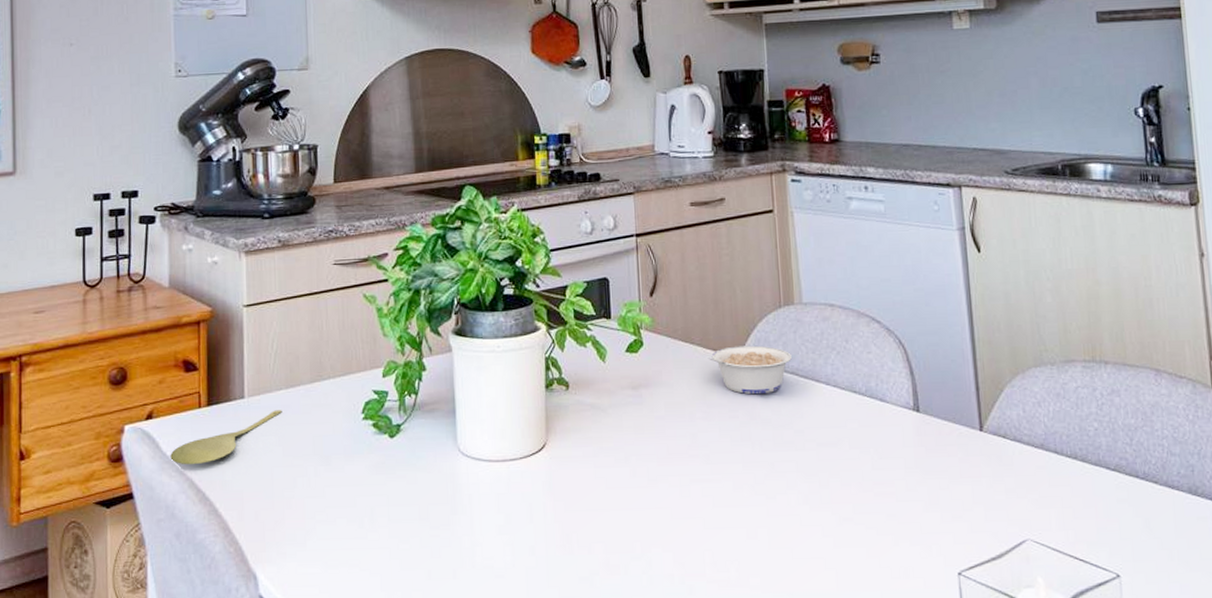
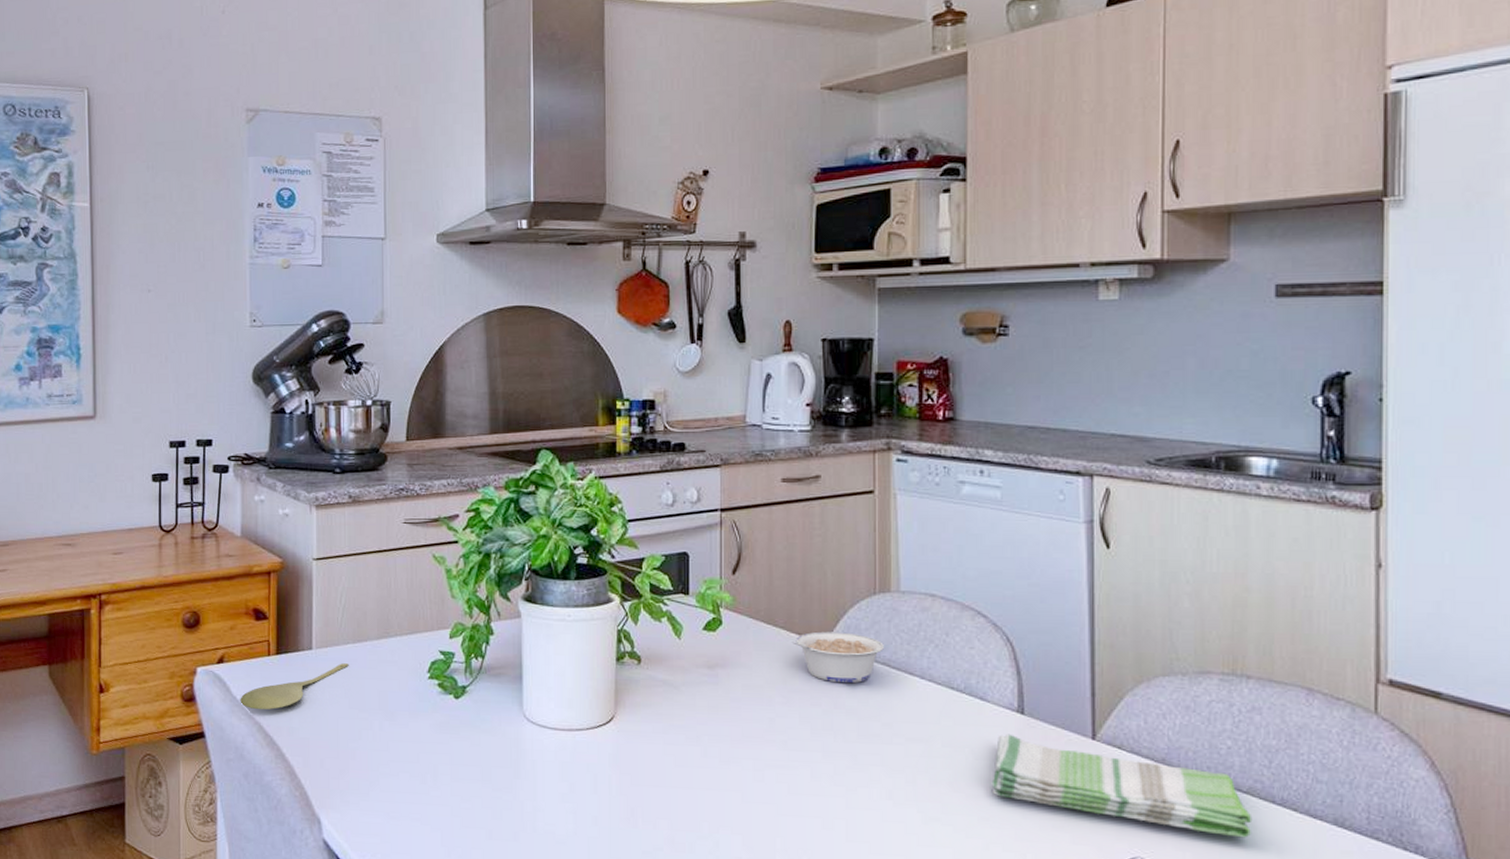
dish towel: none [896,431,1122,513] -> present [991,734,1252,838]

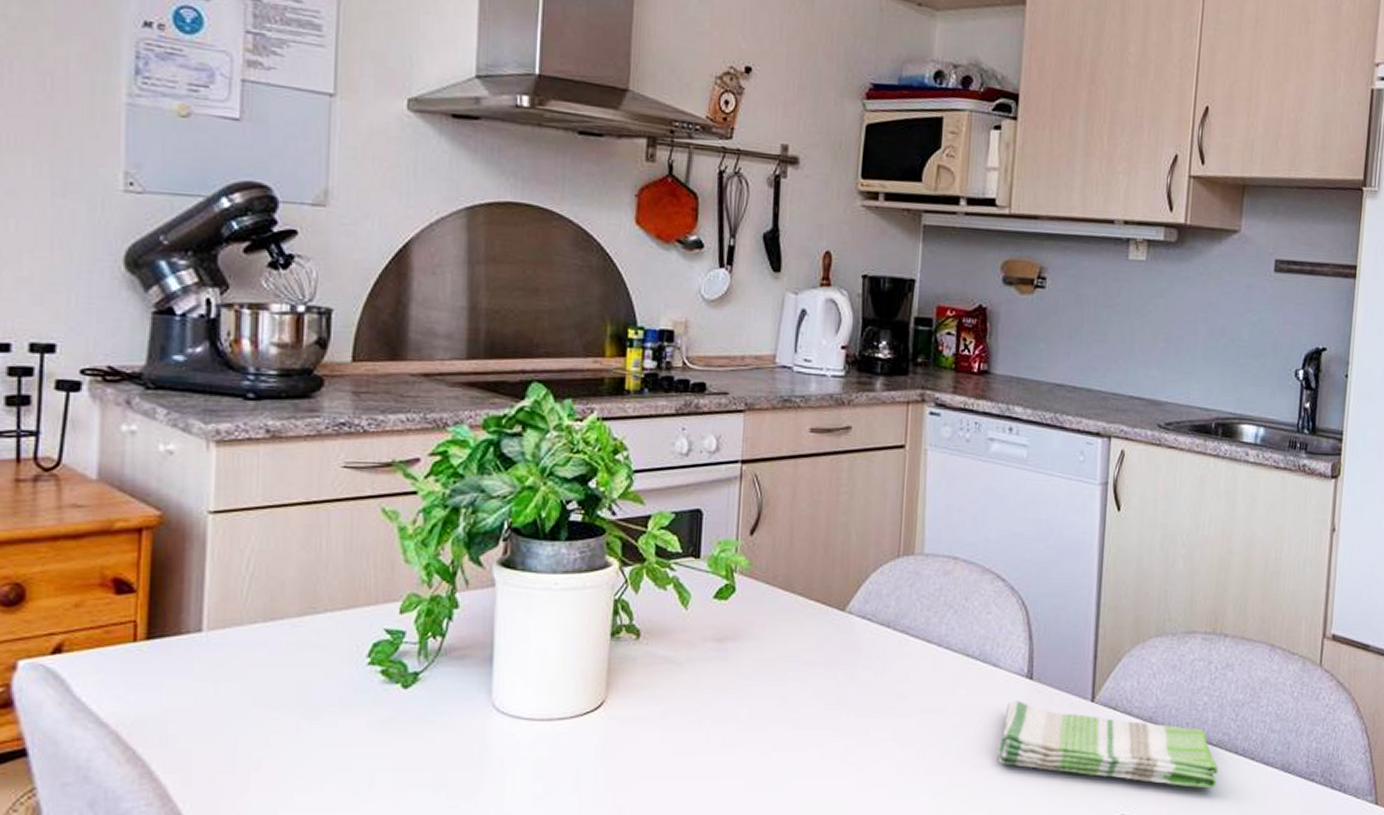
spoon: present [240,663,349,710] -> none [86,648,256,715]
legume: present [791,631,884,684] -> none [809,598,904,654]

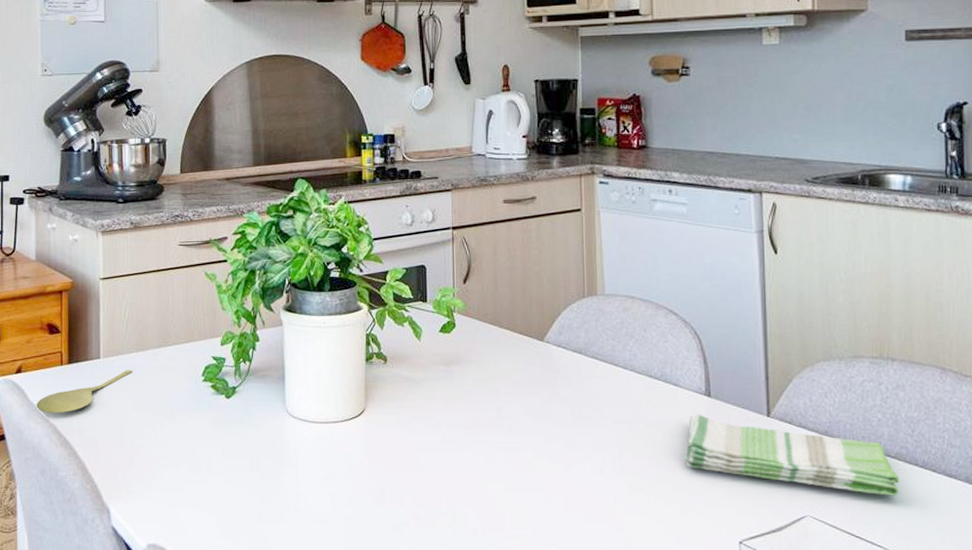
spoon: none [86,648,256,715] -> present [36,370,133,414]

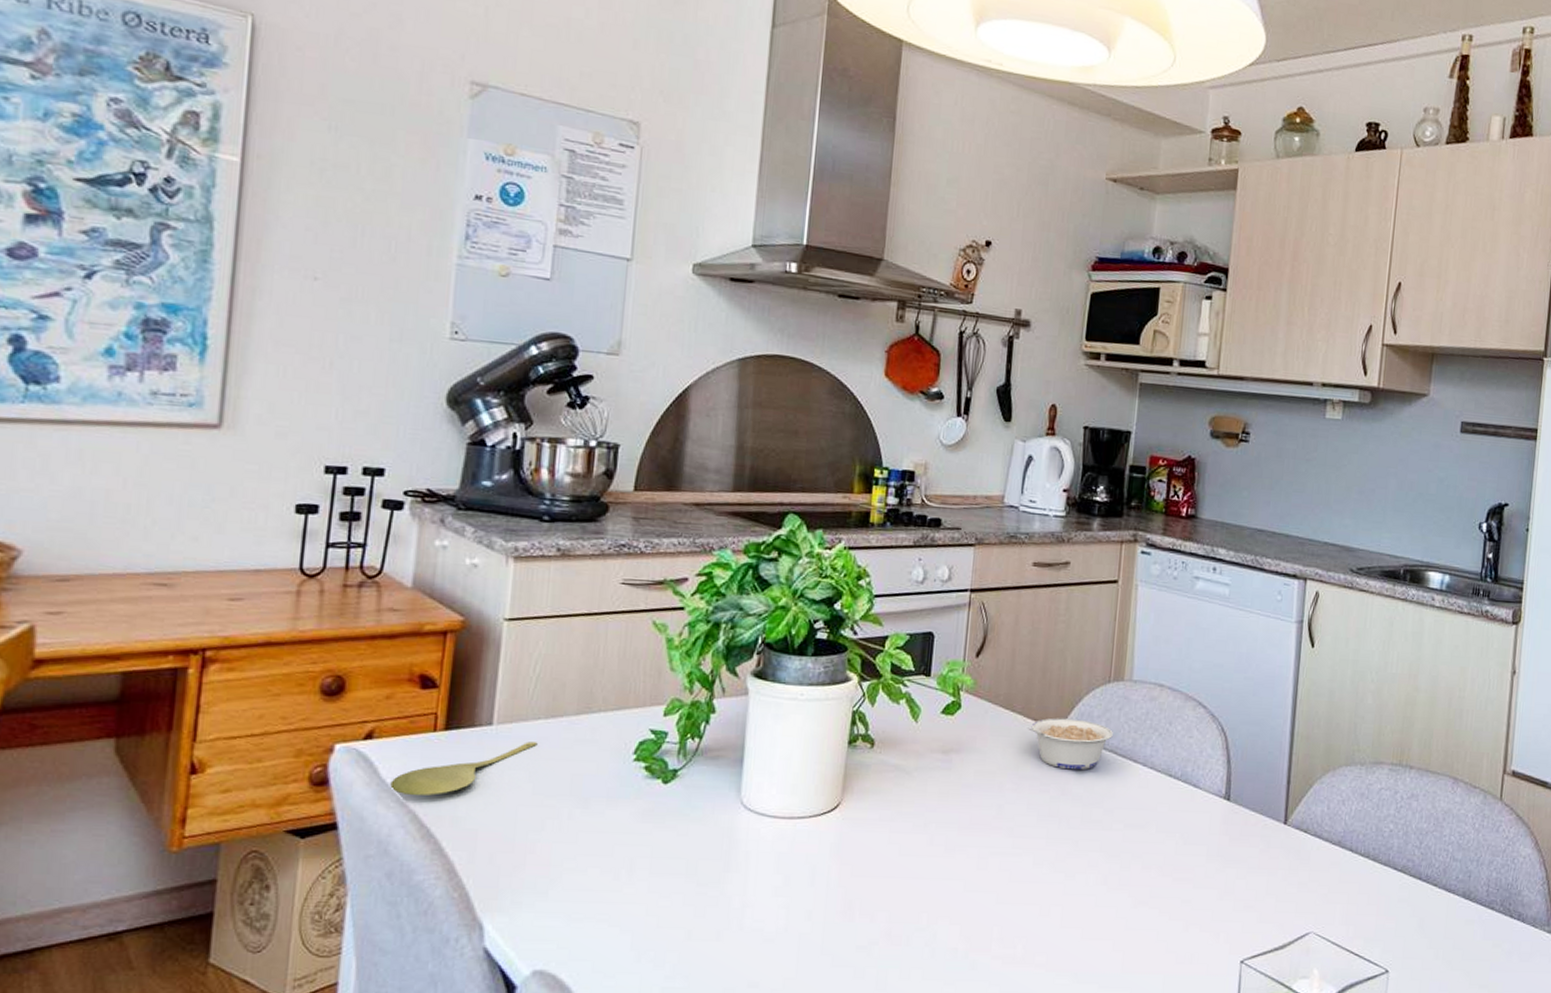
legume: none [514,331,592,375] -> present [1027,718,1113,770]
dish towel: present [685,414,900,496] -> none [1196,819,1403,912]

